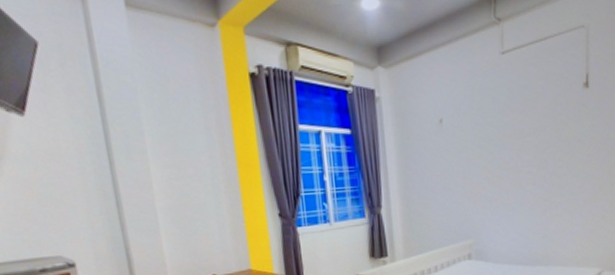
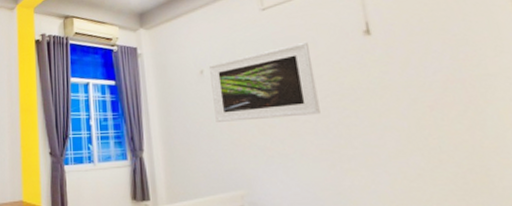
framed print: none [449,91,540,175] -> present [209,41,321,122]

